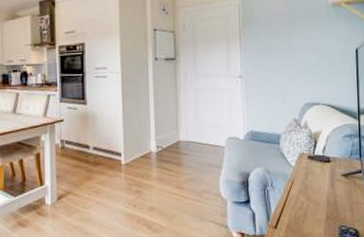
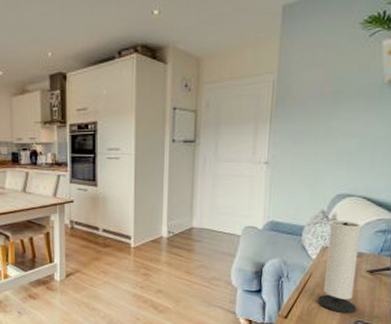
speaker: none [302,127,339,220] -> present [317,219,362,314]

